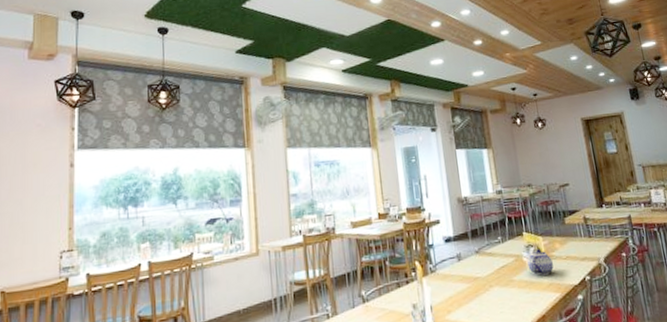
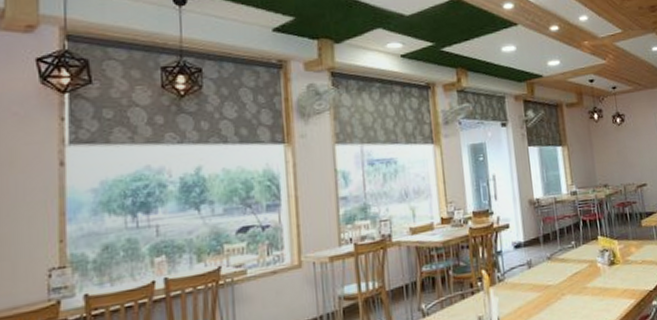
teapot: present [527,249,554,276] -> none [601,253,629,282]

